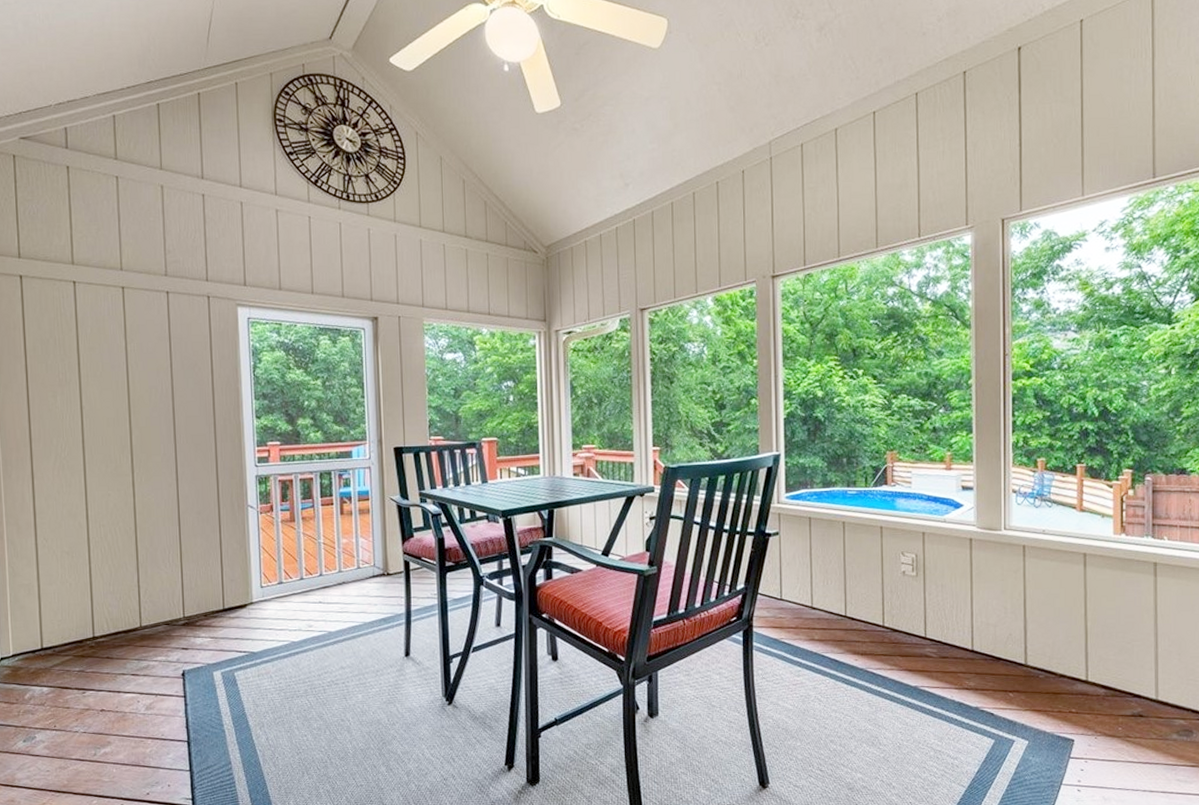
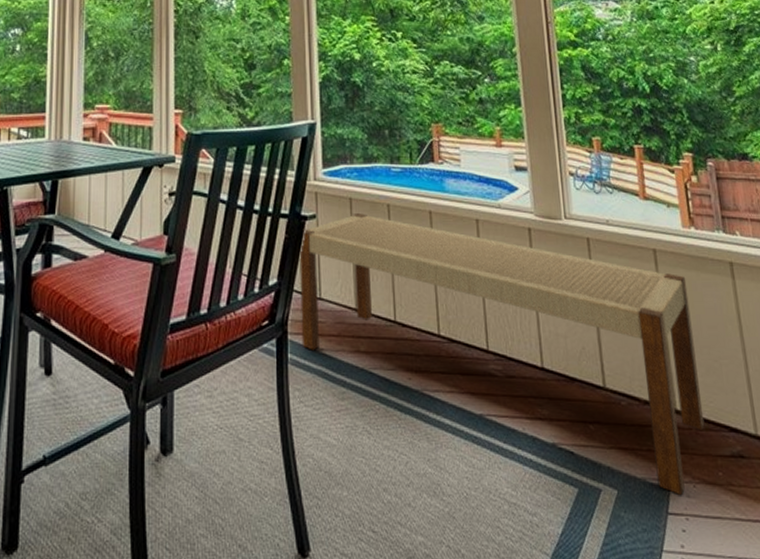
bench: none [764,530,1112,745] -> present [299,213,705,496]

